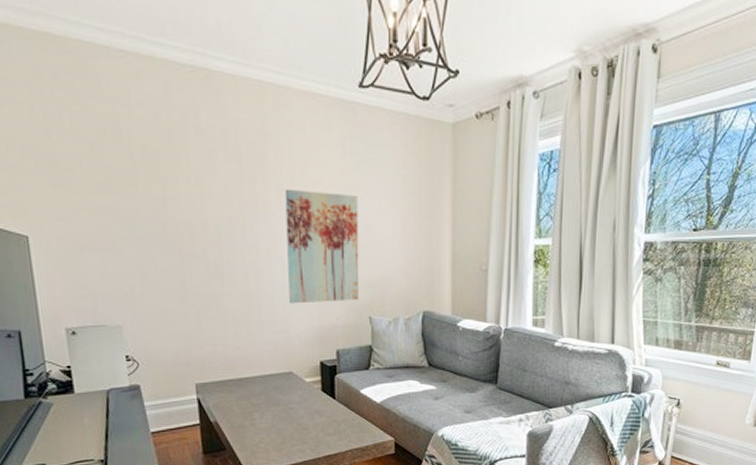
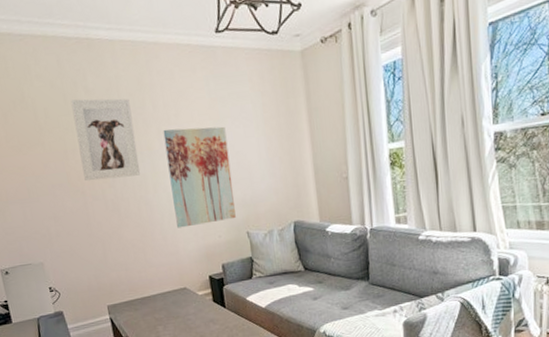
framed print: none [177,138,253,237] -> present [70,98,140,182]

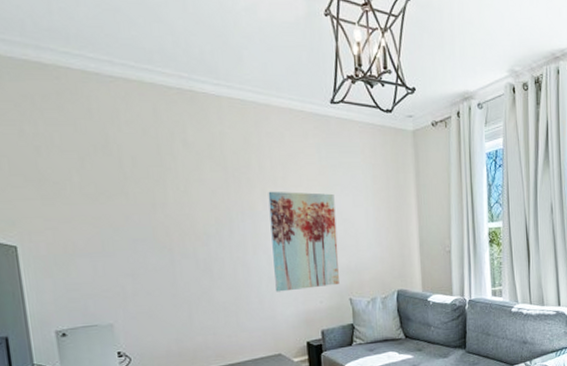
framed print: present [70,98,140,182] -> none [165,151,240,238]

